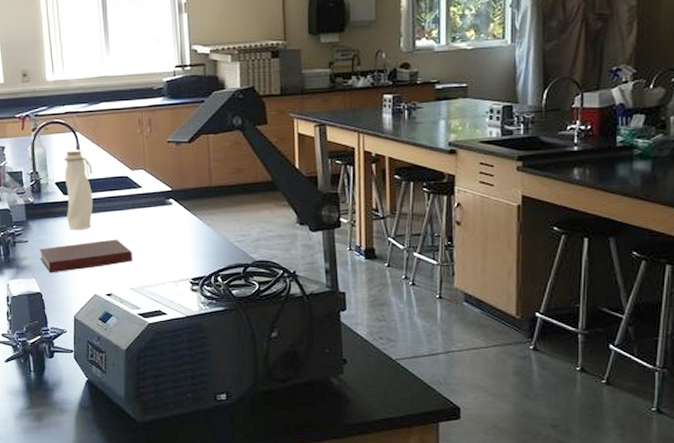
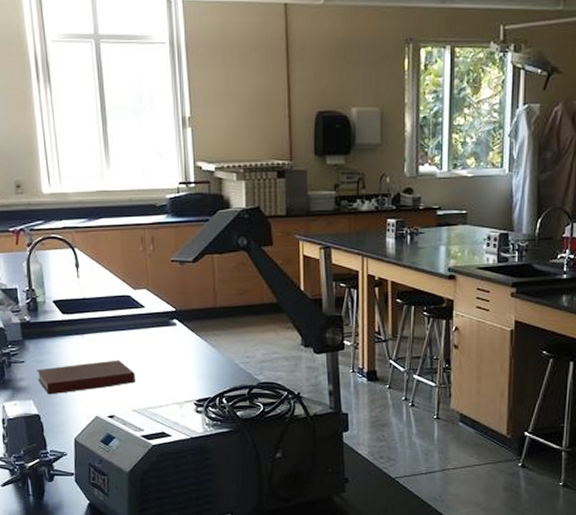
water bottle: present [64,149,94,229] -> none [62,266,94,350]

